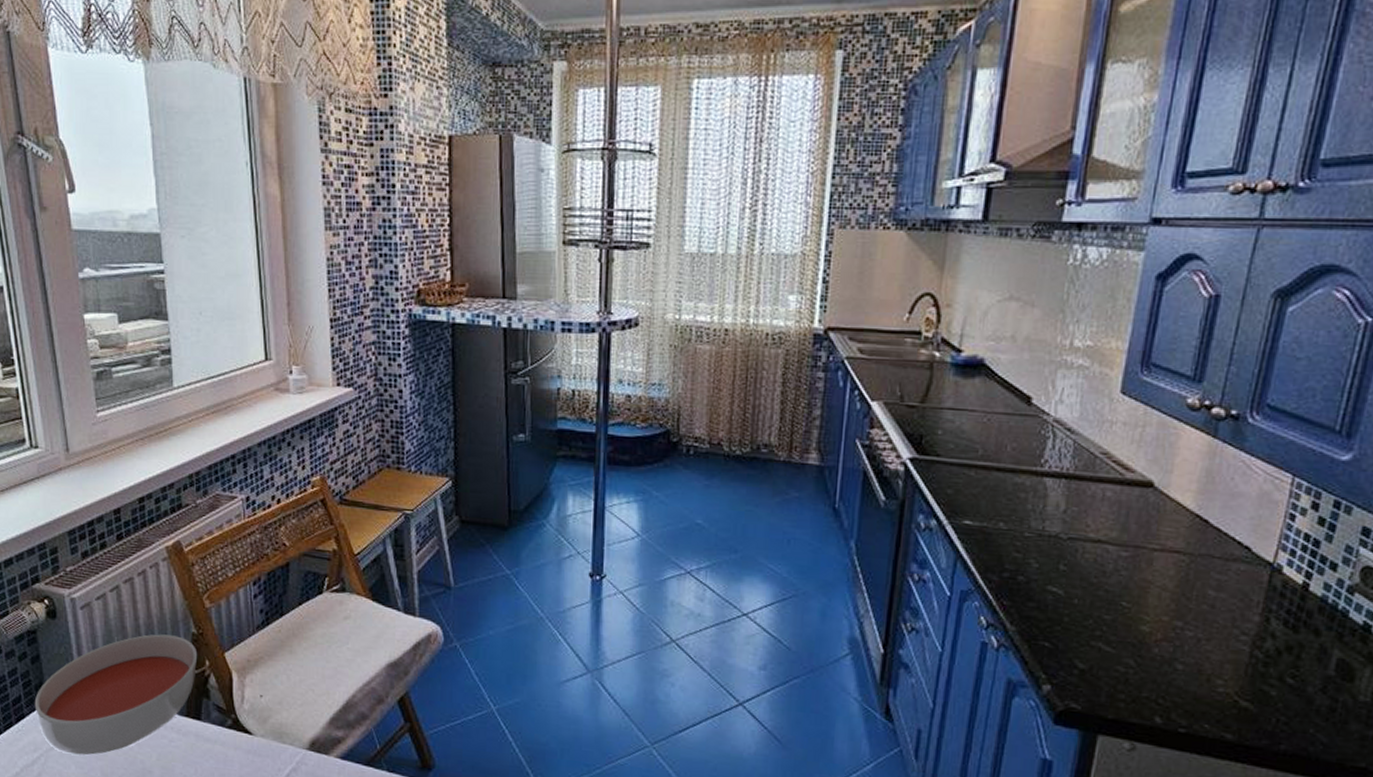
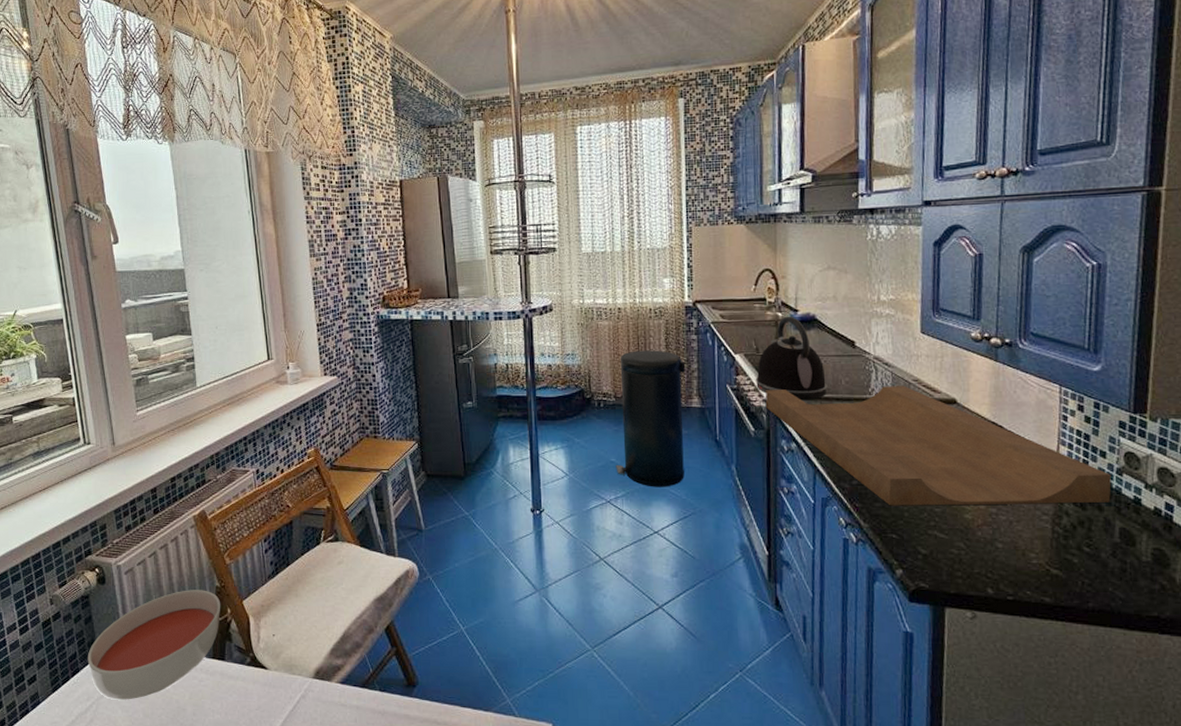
pedal bin: none [701,386,804,561] -> present [616,350,685,487]
kettle: none [895,357,988,467] -> present [756,316,828,399]
cutting board: none [903,450,1339,626] -> present [765,385,1112,506]

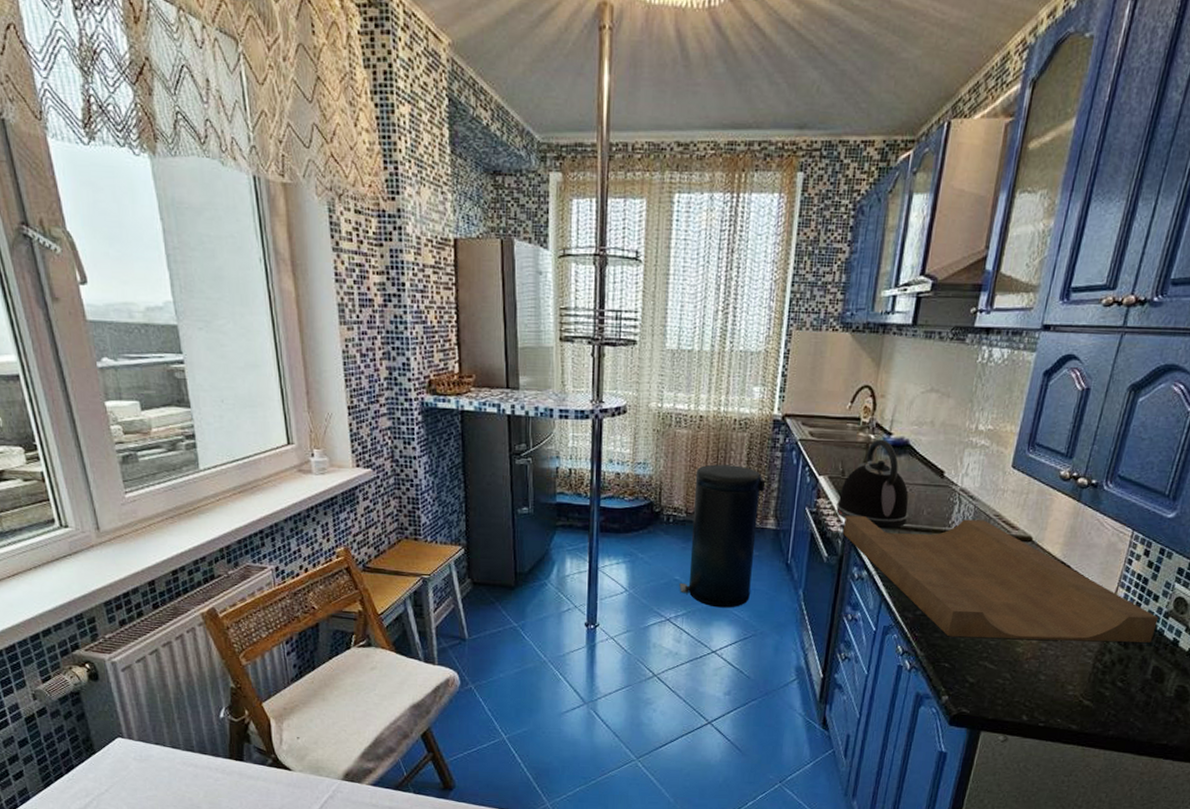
bowl: present [87,590,221,700] -> none [82,690,238,797]

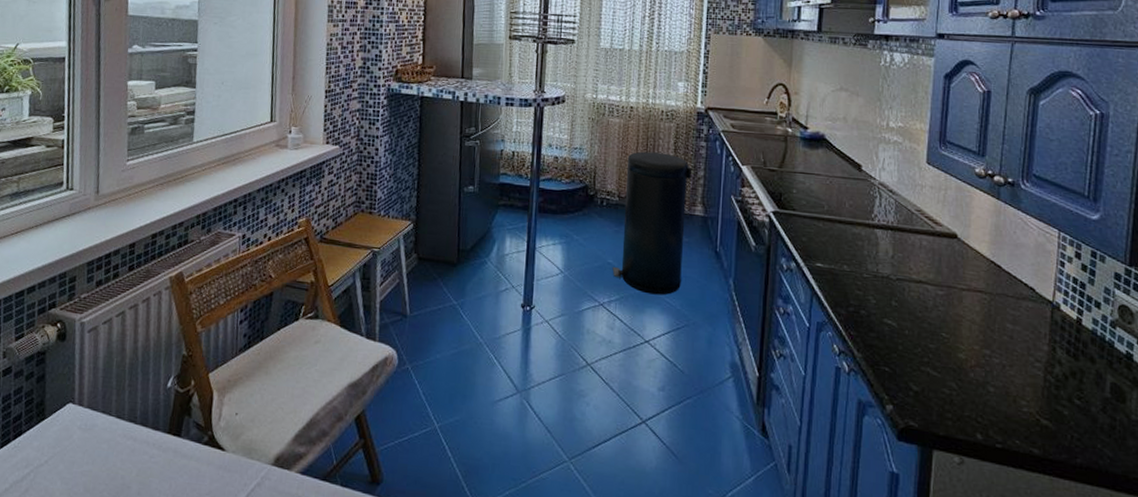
kettle: present [836,439,909,528] -> none [761,132,831,220]
cutting board: present [842,515,1158,643] -> none [768,205,1105,355]

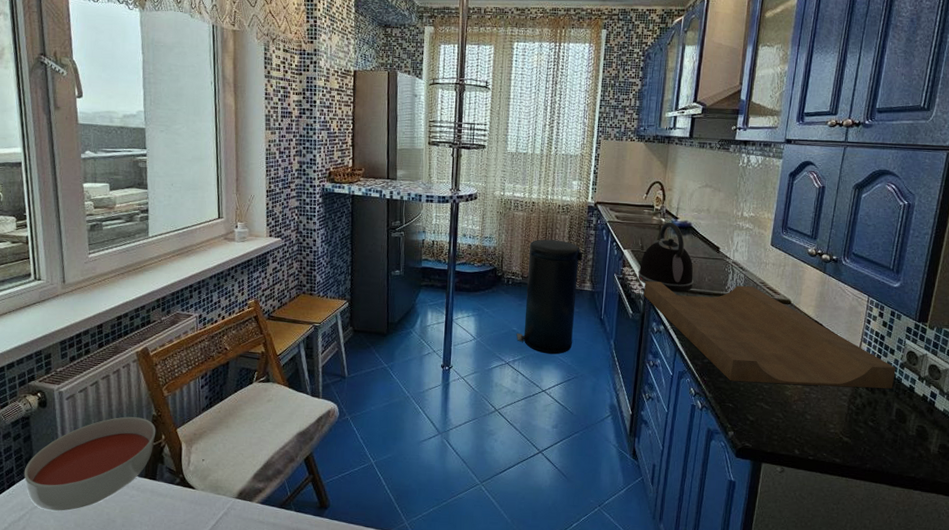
bowl: none [32,355,186,471] -> present [24,416,156,511]
kettle: none [761,132,831,220] -> present [638,222,694,292]
cutting board: none [768,205,1105,355] -> present [643,281,896,389]

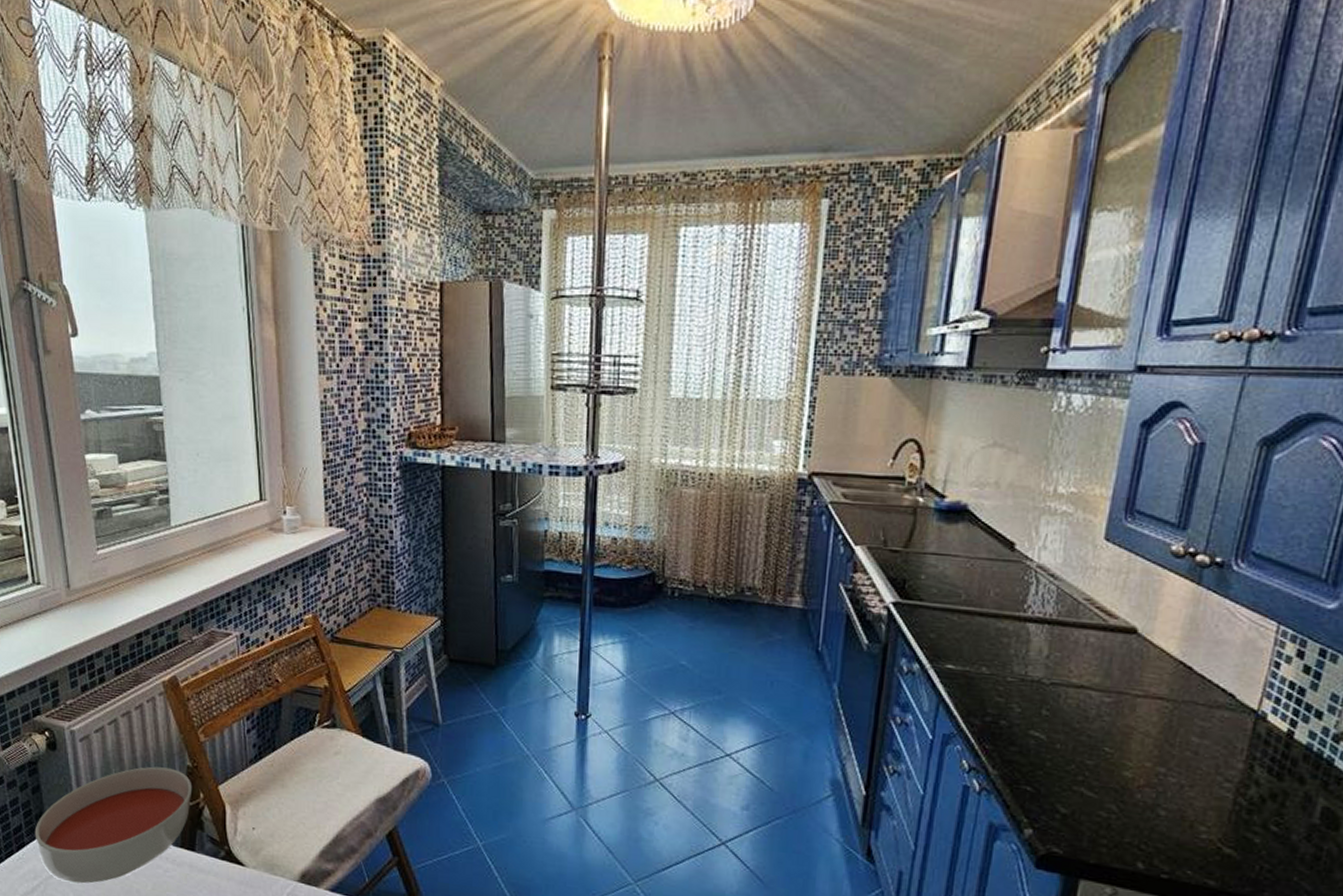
pedal bin: present [516,239,582,355] -> none [686,529,788,702]
kettle: present [638,222,694,292] -> none [878,502,971,612]
cutting board: present [643,281,896,389] -> none [886,594,1324,775]

